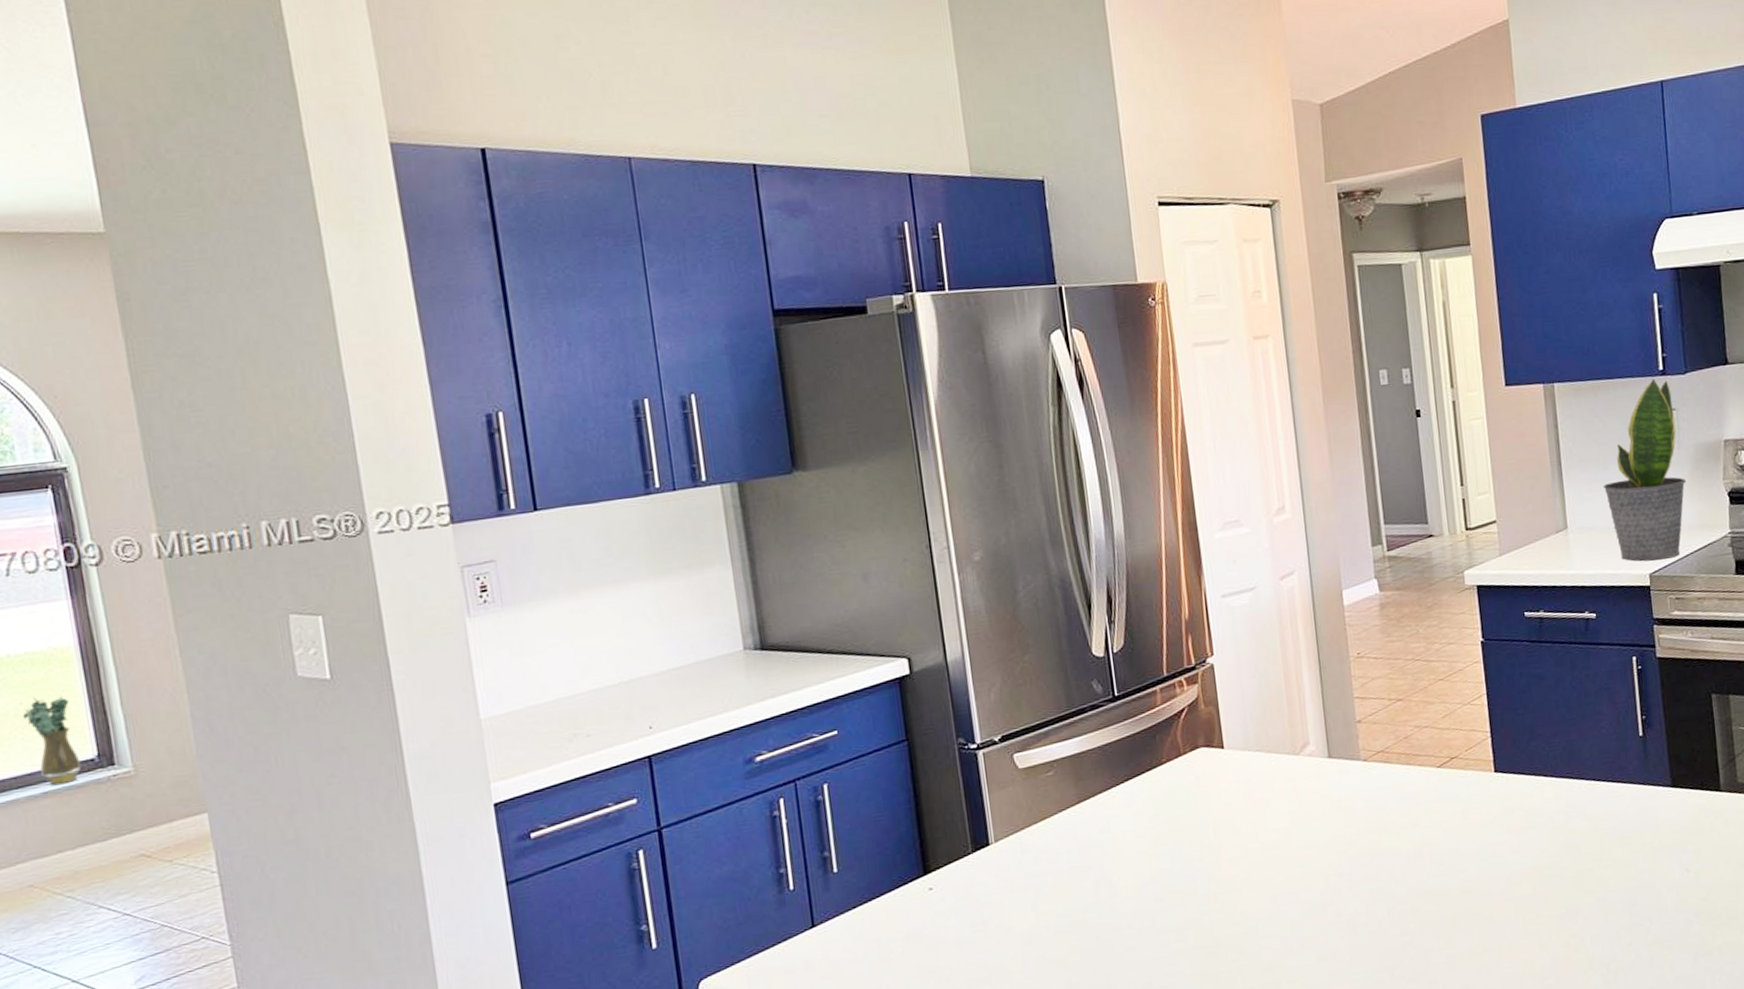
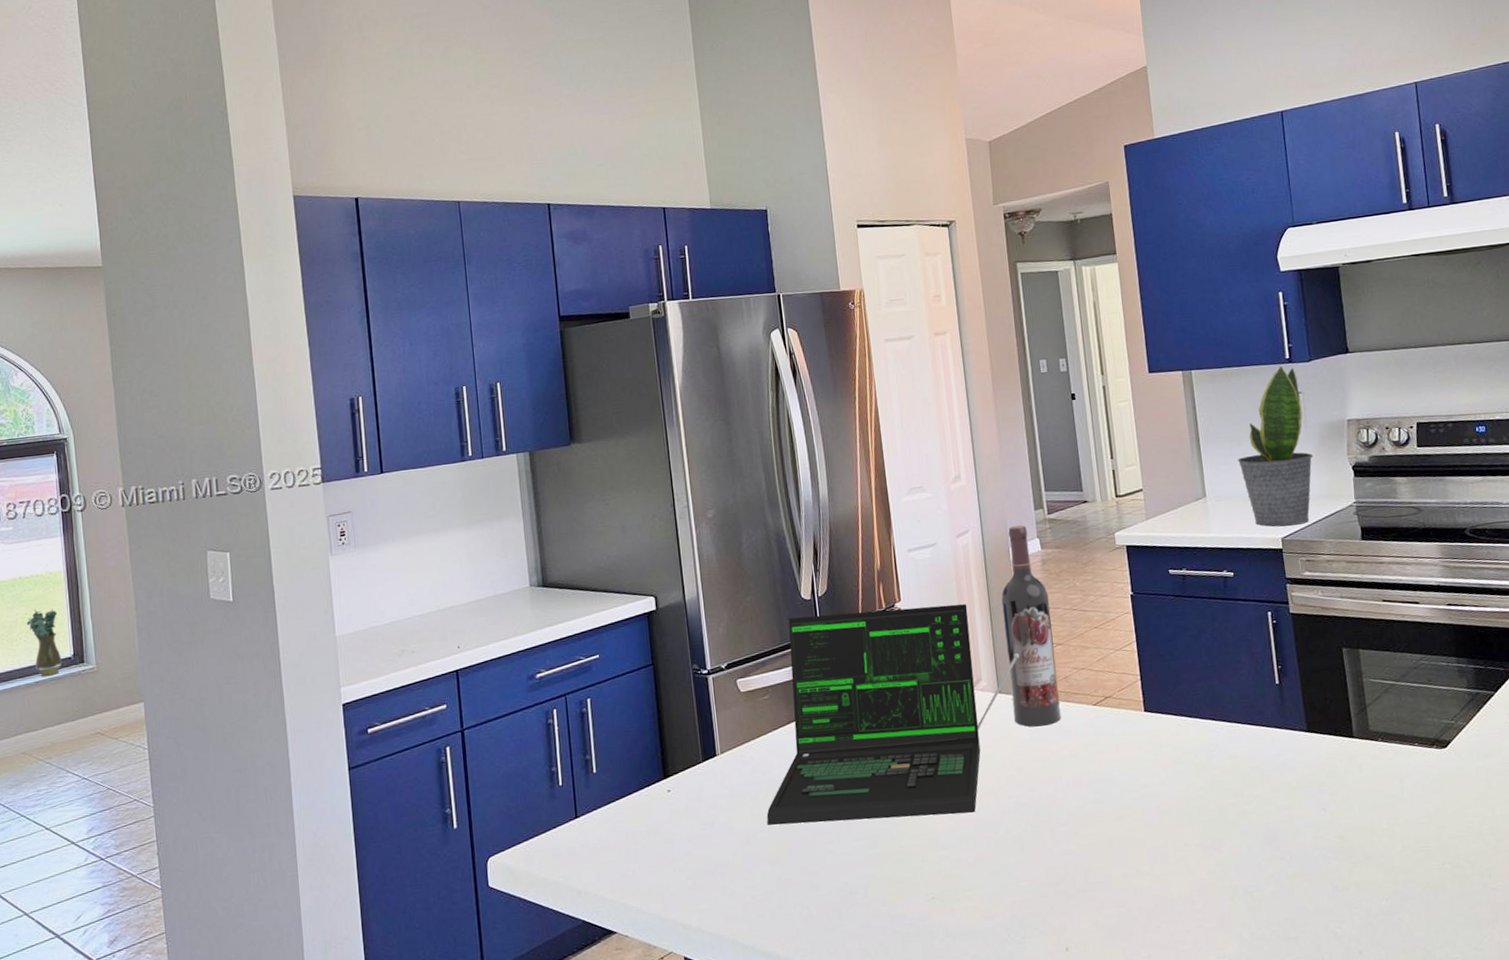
laptop: none [1053,657,1354,922] -> present [767,604,1020,825]
wine bottle: none [1332,564,1401,795] -> present [1001,525,1061,727]

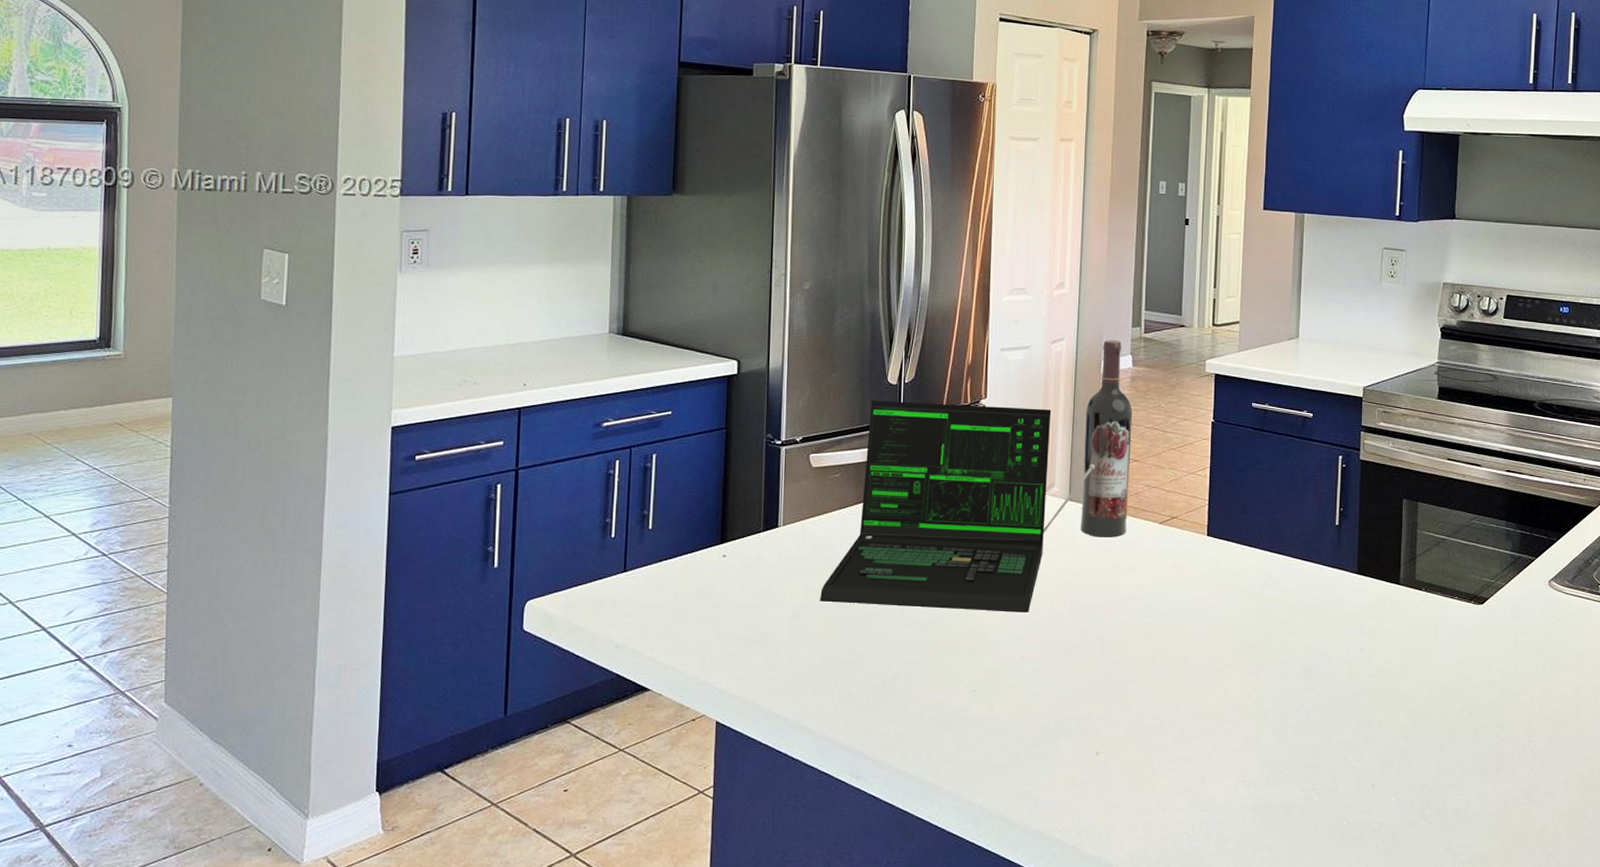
vase: present [26,608,62,676] -> none [49,283,86,356]
potted plant: present [1238,365,1314,527] -> none [1335,221,1406,376]

